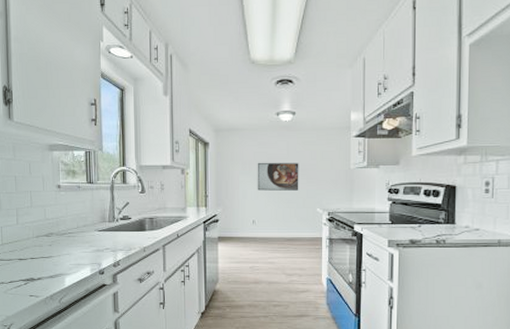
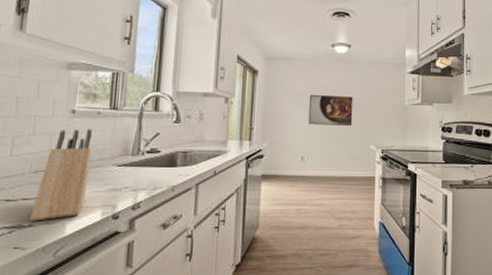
knife block: none [37,201,78,276] -> present [29,129,92,221]

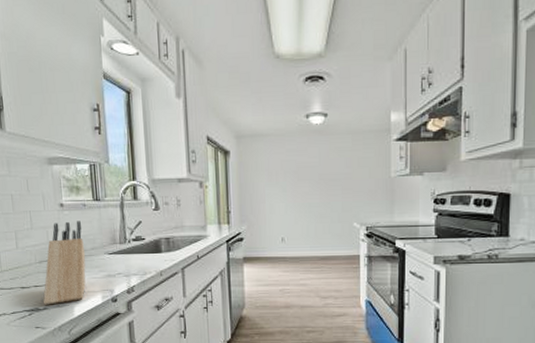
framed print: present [308,94,353,126] -> none [285,172,333,204]

